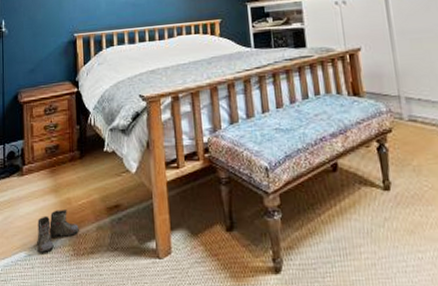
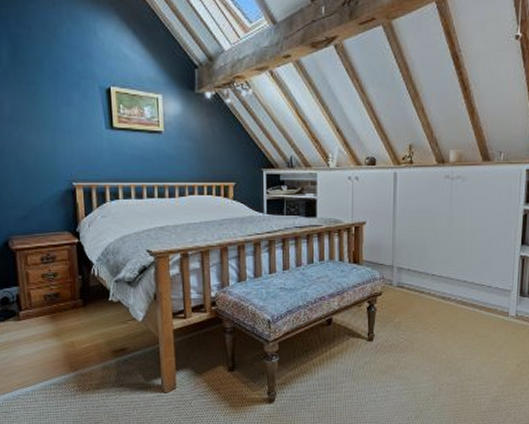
boots: present [30,209,79,254] -> none [32,352,84,390]

